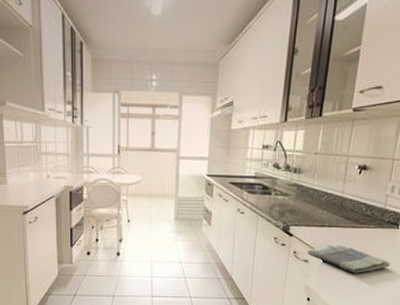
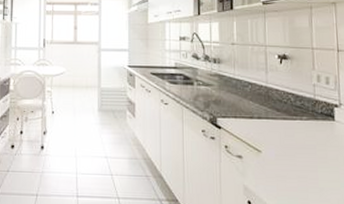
dish towel: present [307,243,391,273] -> none [239,137,335,172]

